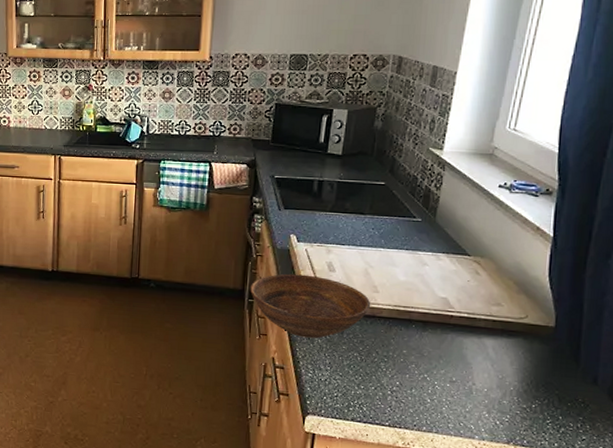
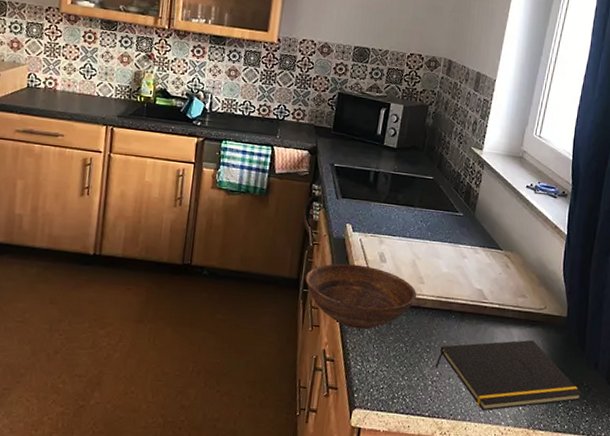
notepad: none [395,351,577,423] -> present [435,339,582,411]

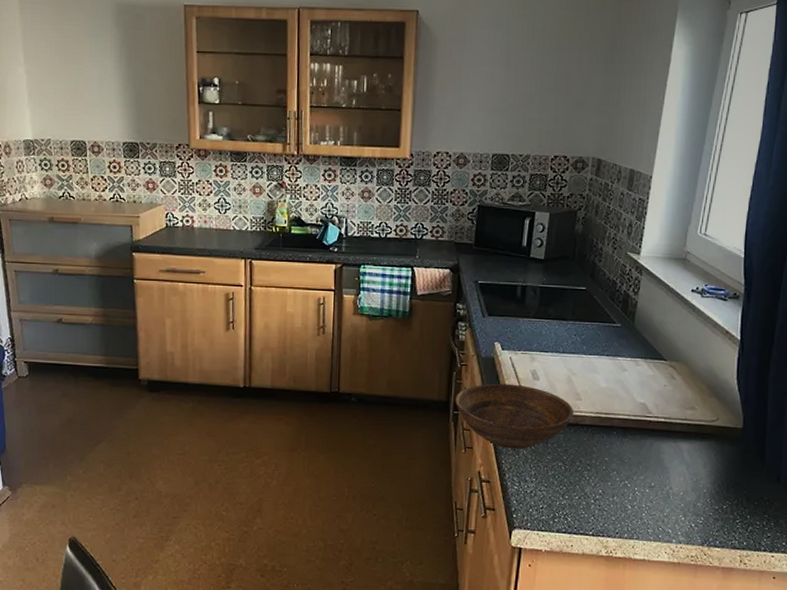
notepad: present [435,339,582,411] -> none [597,454,763,528]

